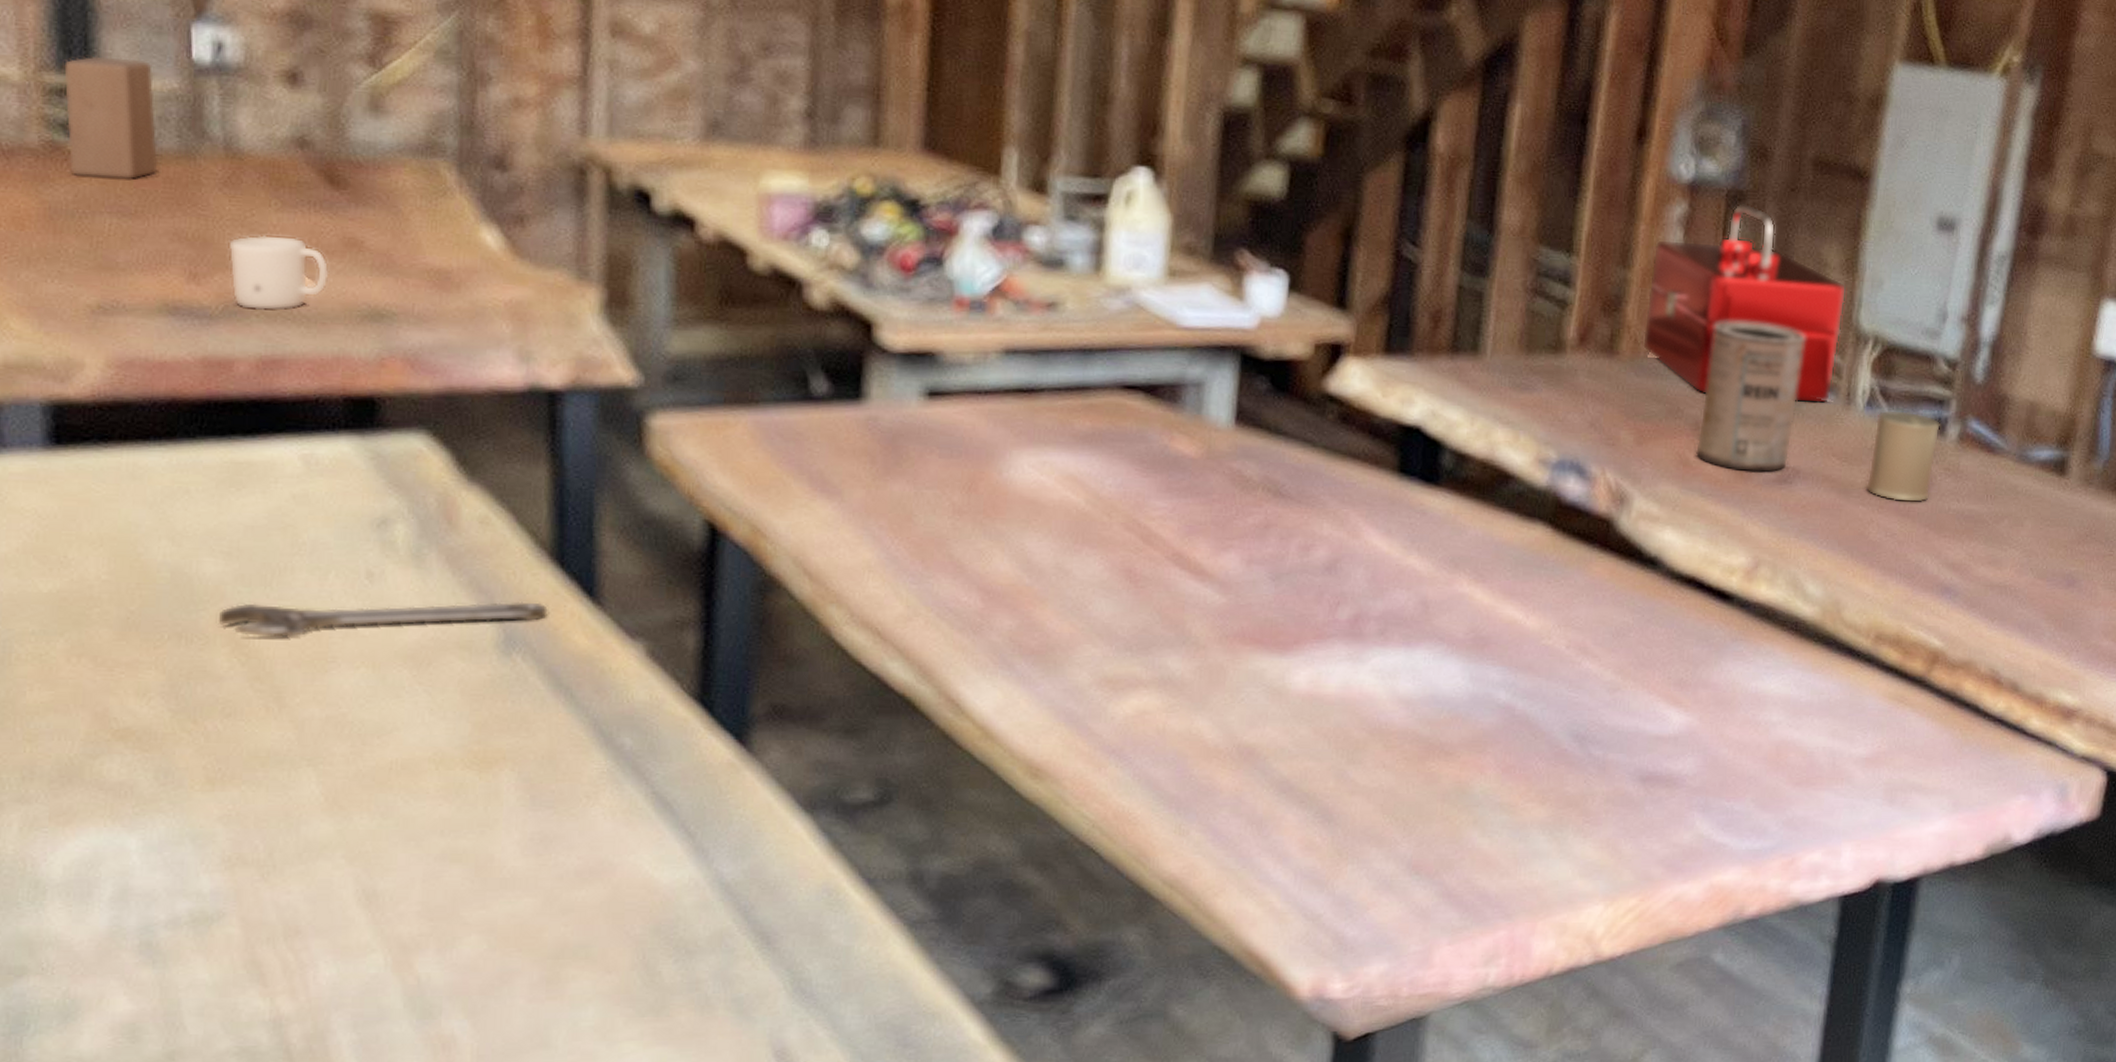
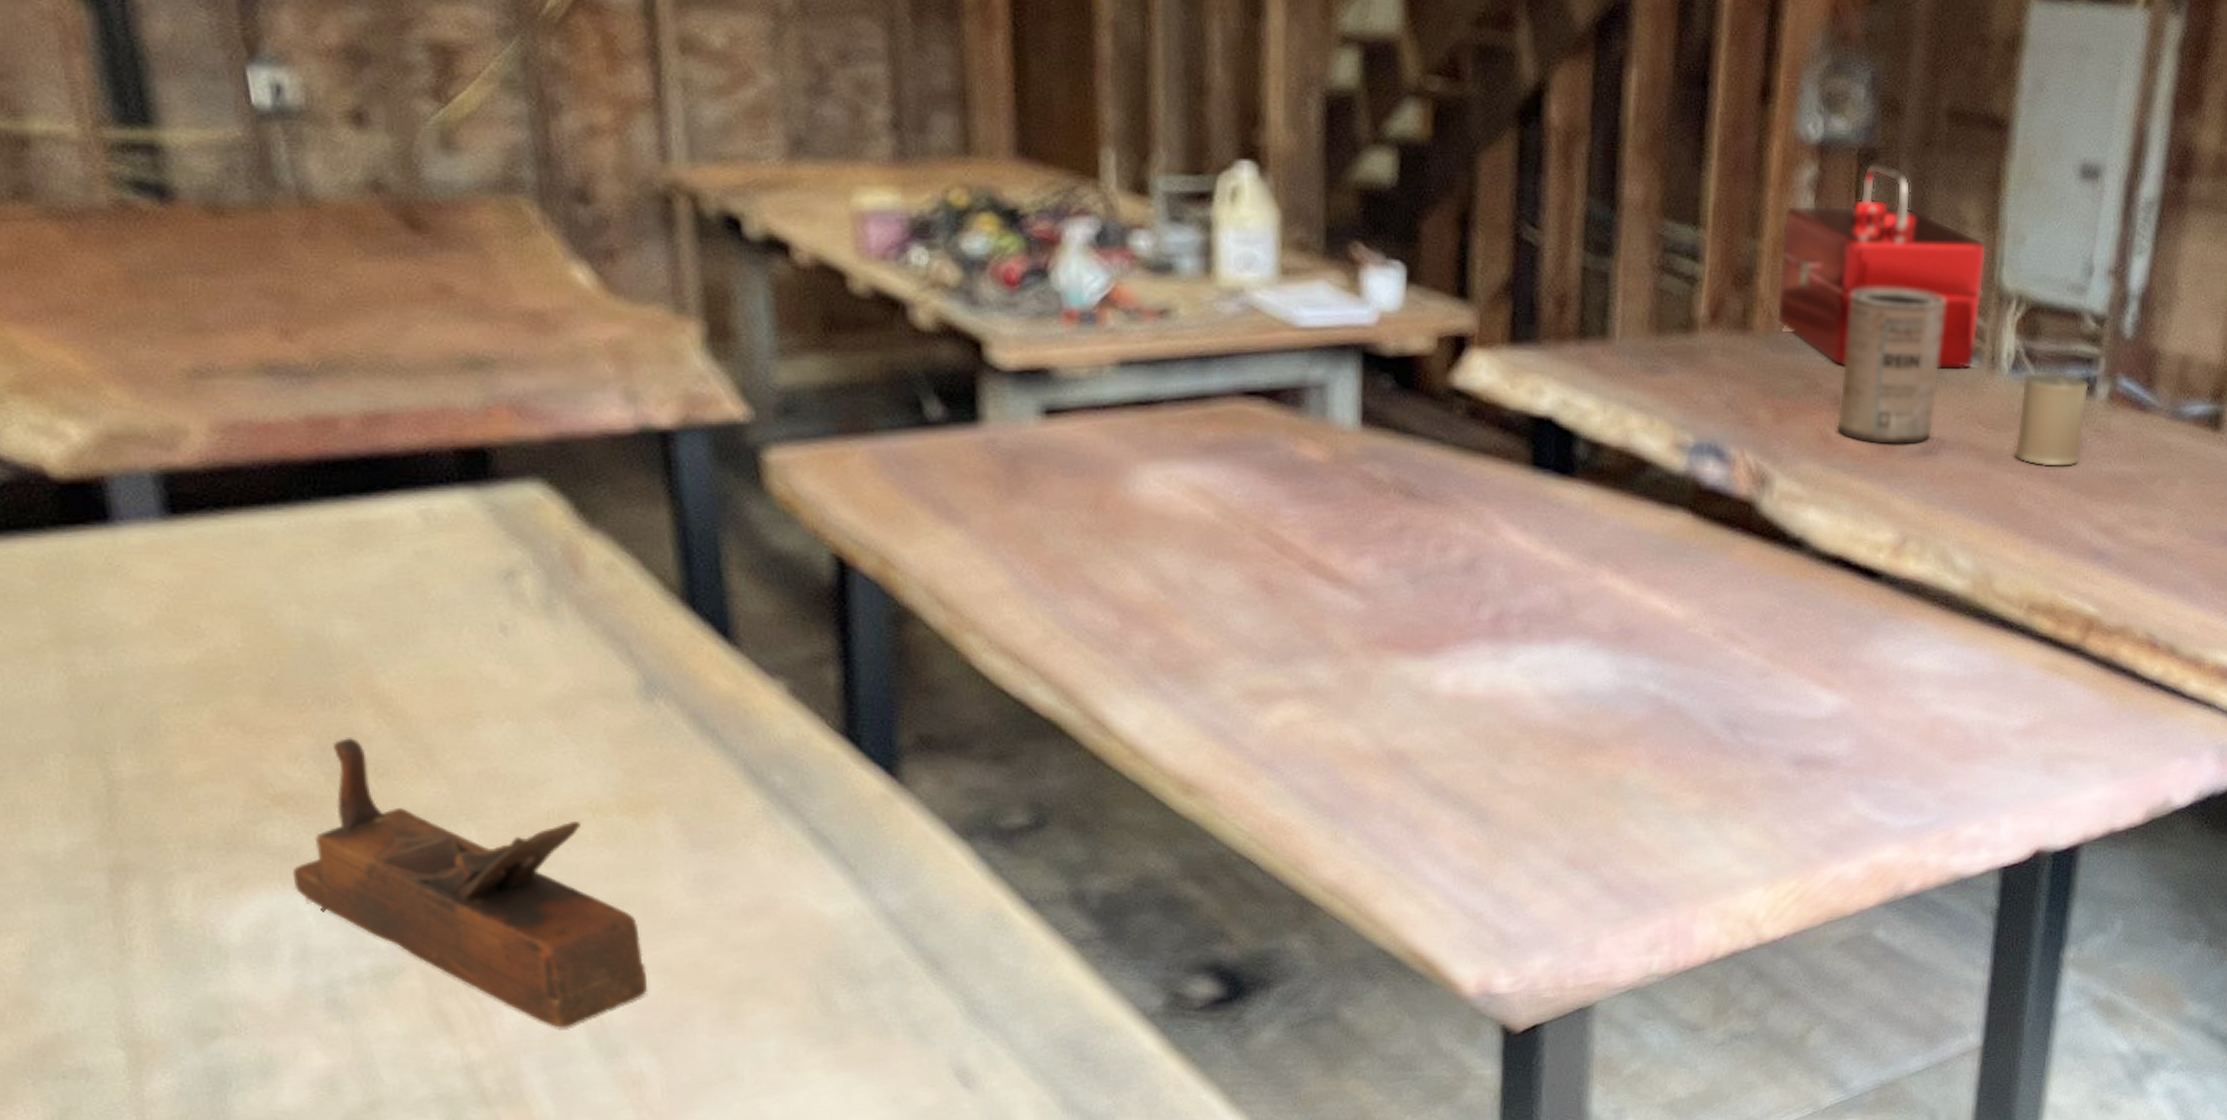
wooden block: present [63,56,159,181] -> none [122,107,234,237]
hand plane: none [123,675,470,983] -> present [292,736,647,1027]
wrench: present [219,601,548,637] -> none [359,646,685,696]
mug: present [228,235,330,312] -> none [316,285,424,366]

